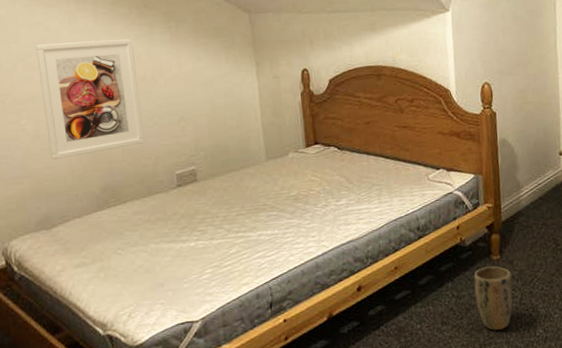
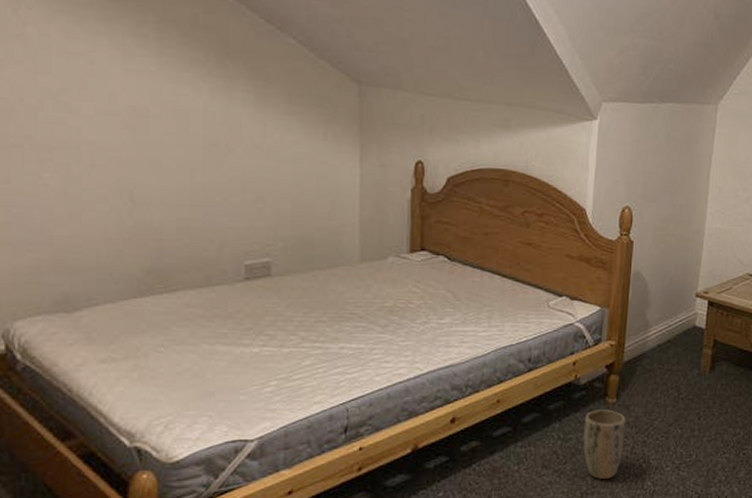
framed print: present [36,39,145,160] -> none [73,80,209,228]

